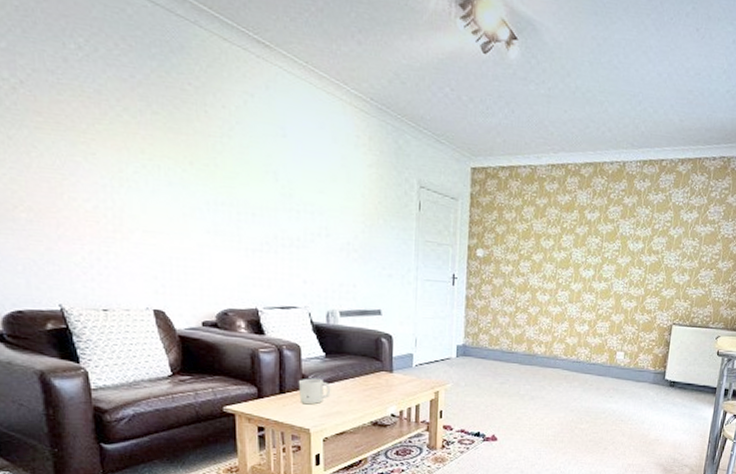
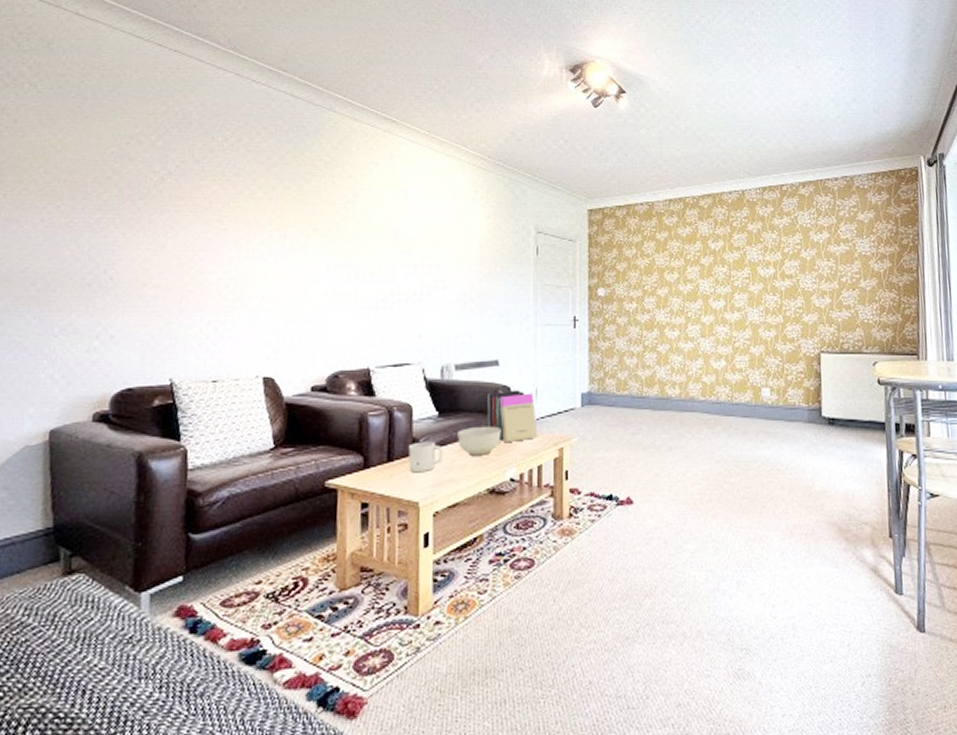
bowl: none [343,368,384,393] -> present [457,426,501,455]
books: none [370,338,417,384] -> present [487,390,538,443]

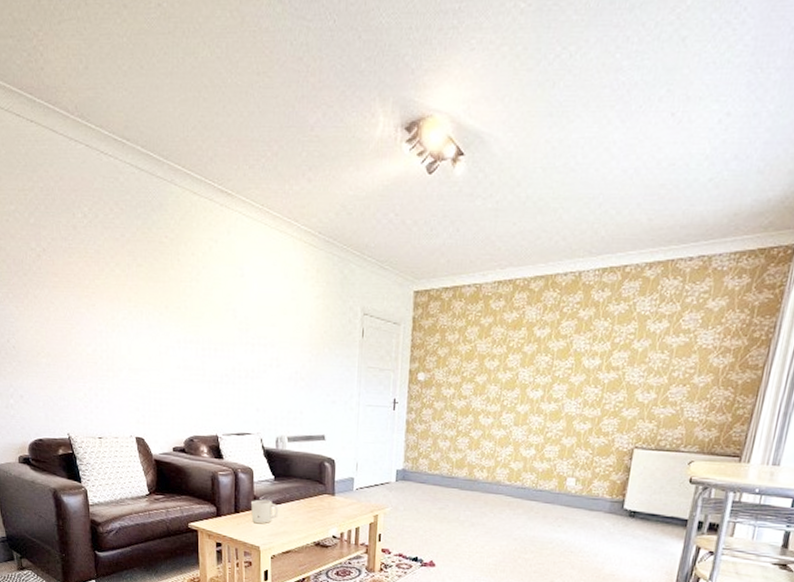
bowl: present [457,426,501,455] -> none [290,490,326,515]
books: present [487,390,538,443] -> none [314,462,357,507]

